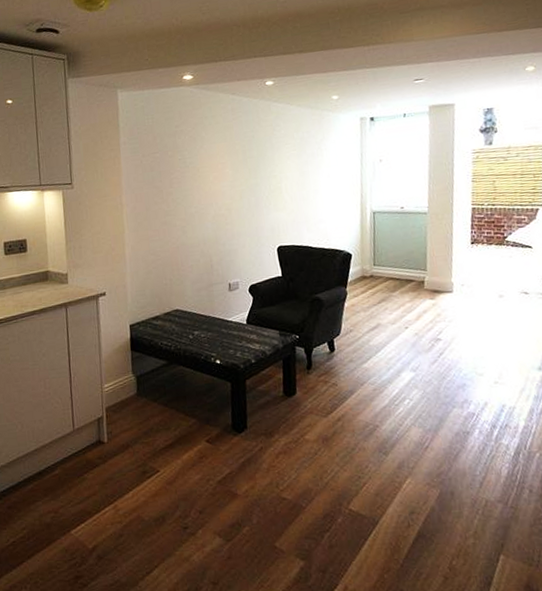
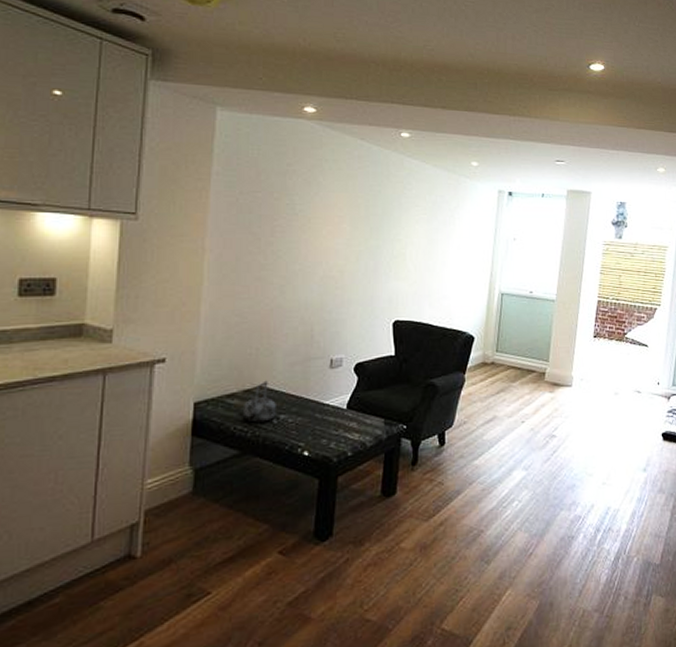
kettle: none [165,304,191,339] -> present [242,380,276,423]

